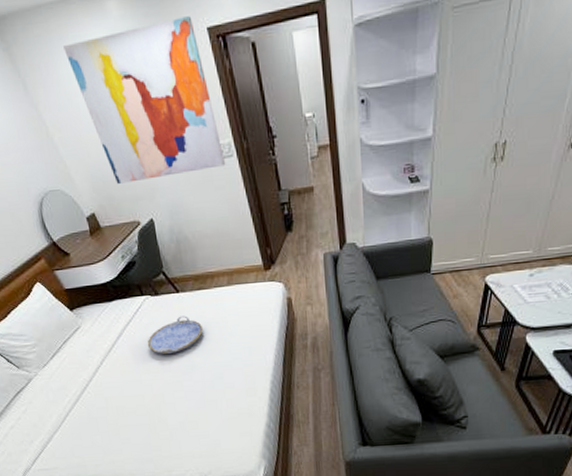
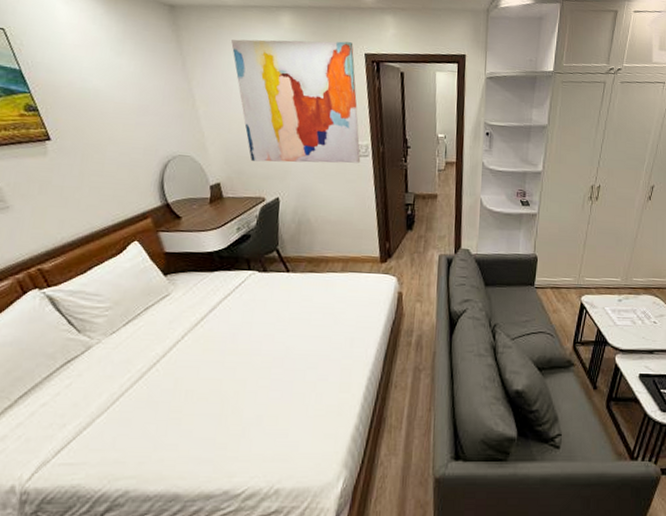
serving tray: present [147,315,203,354] -> none [241,296,306,335]

